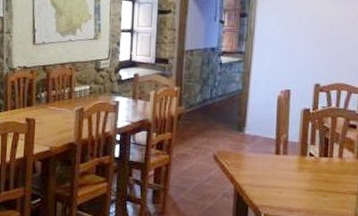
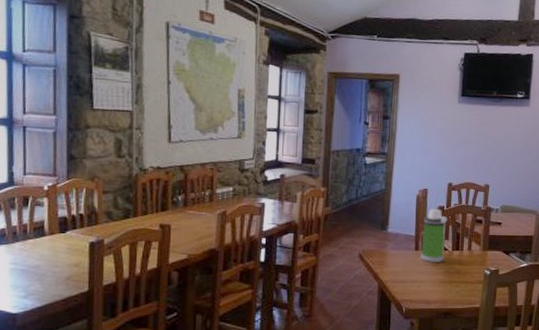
water bottle: none [281,111,313,169] -> present [420,209,447,262]

